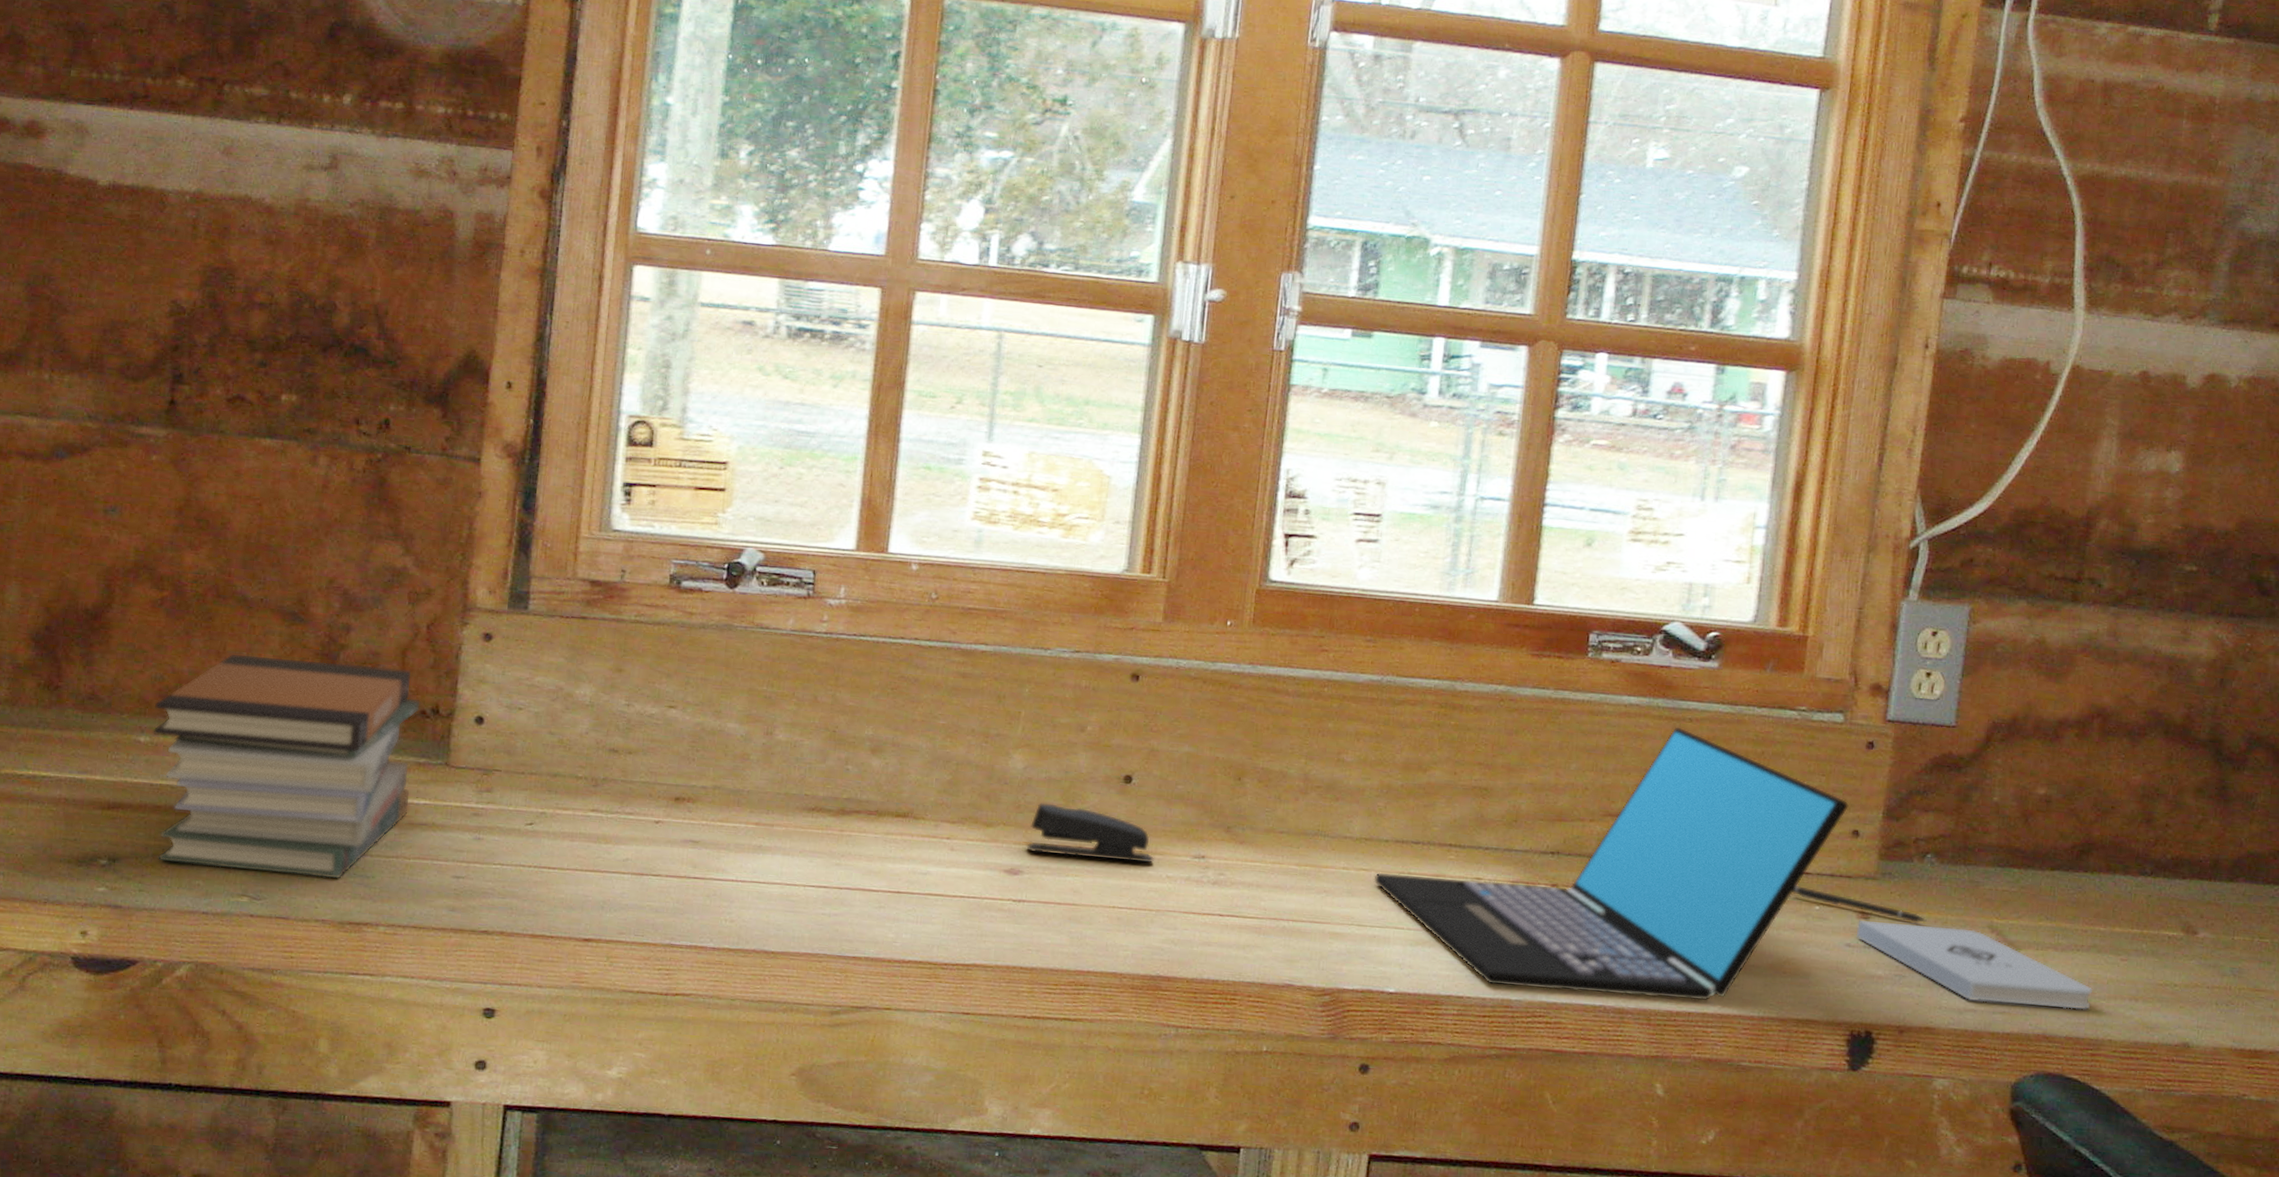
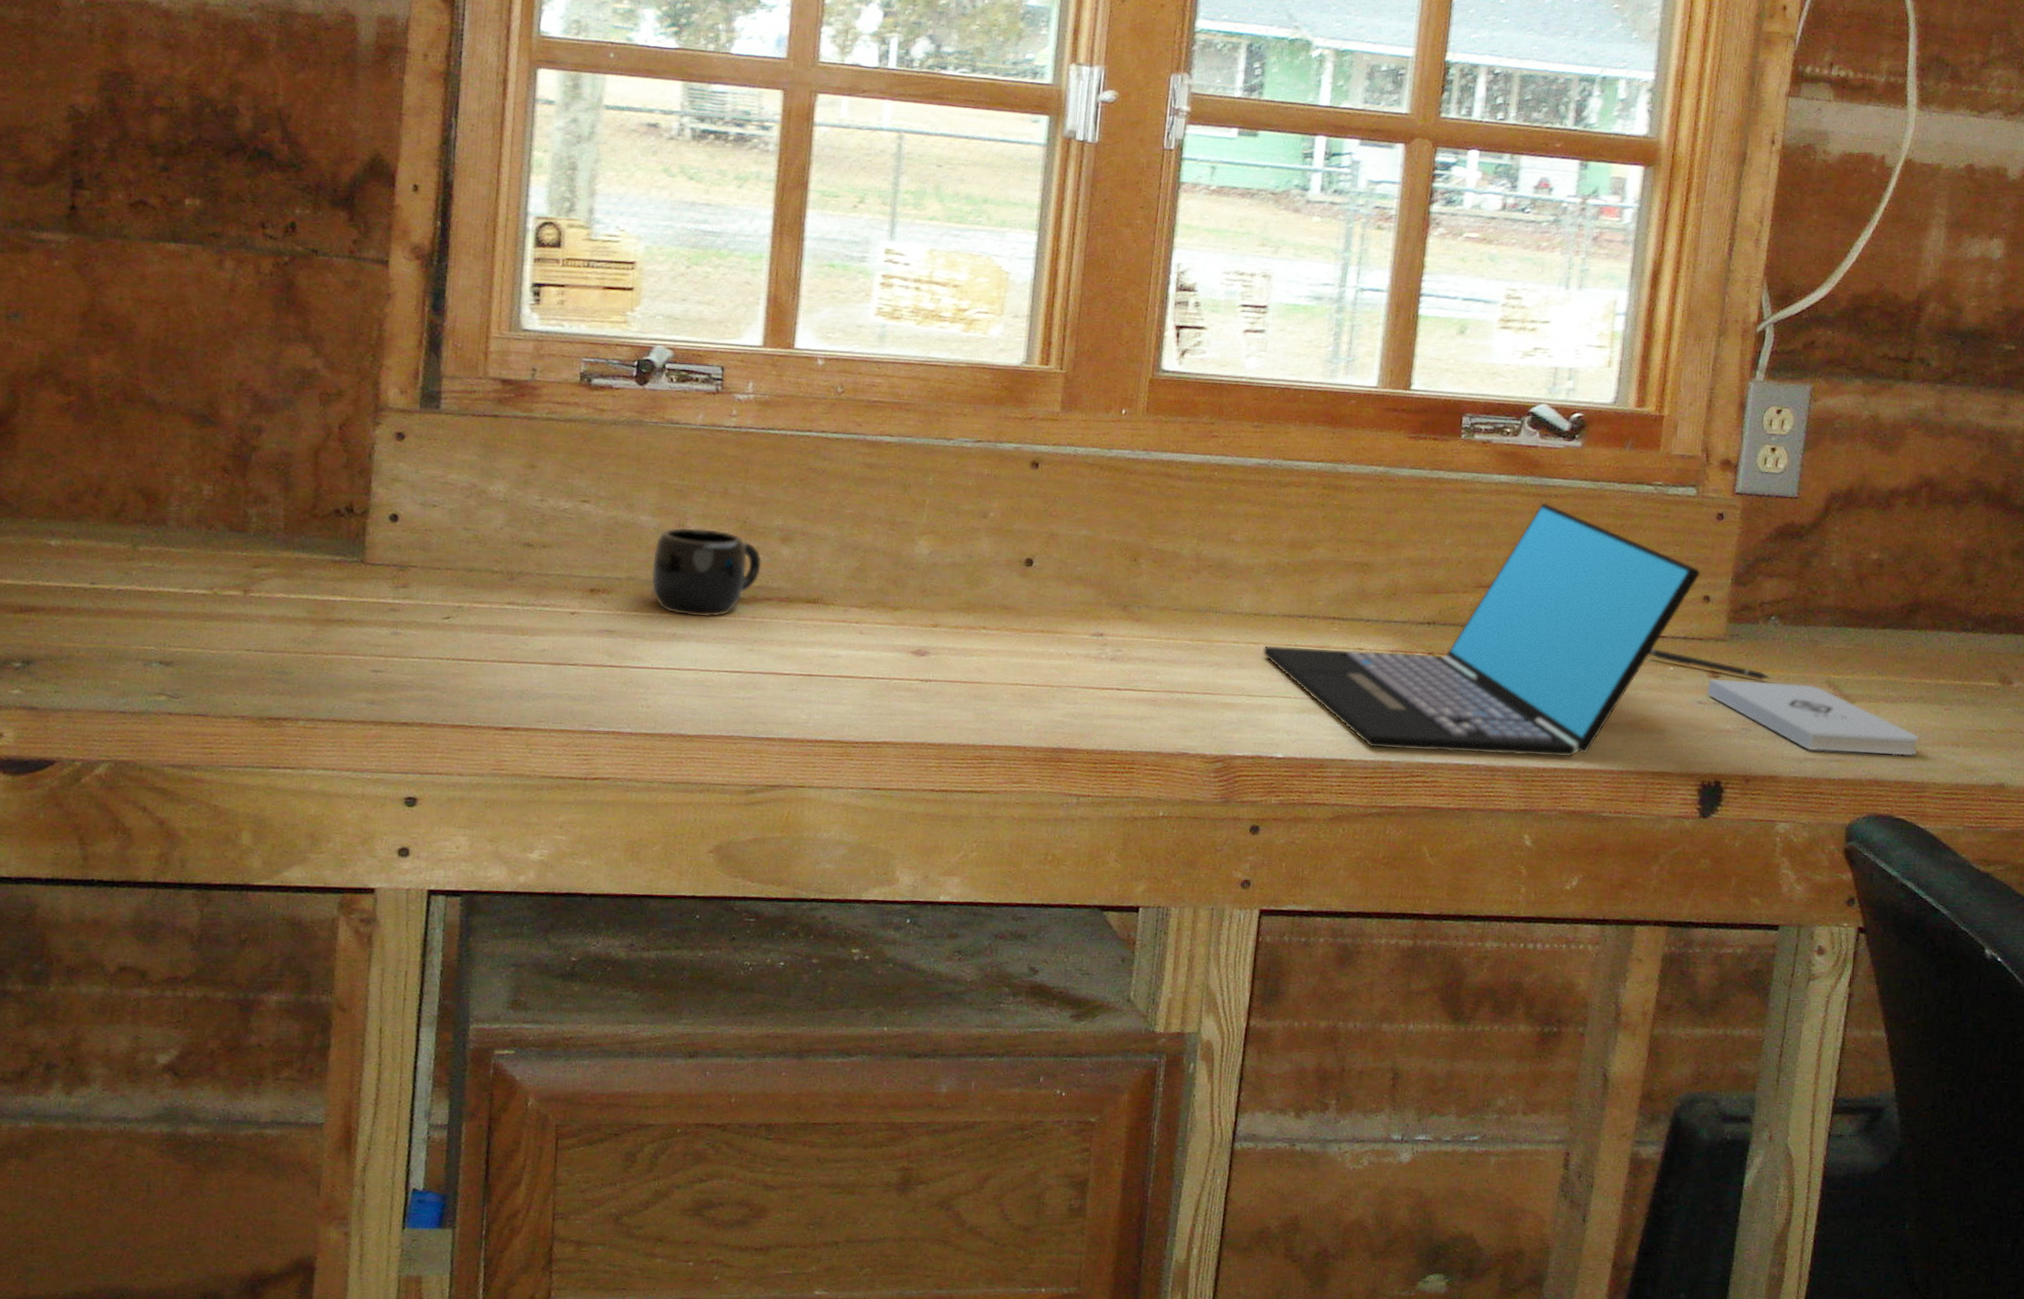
book stack: present [153,654,421,879] -> none [64,458,334,676]
mug: none [737,735,851,829] -> present [651,527,762,617]
stapler: present [1026,802,1155,863] -> none [933,586,1056,642]

